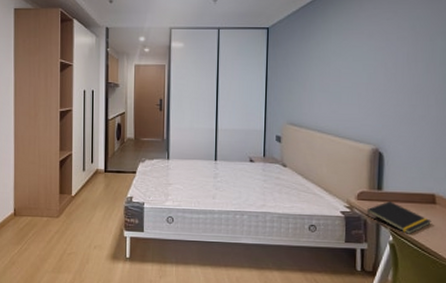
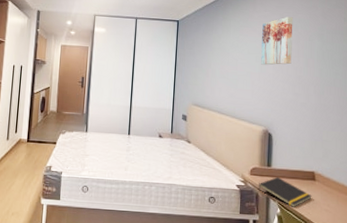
wall art: none [369,14,410,74] -> present [261,17,293,65]

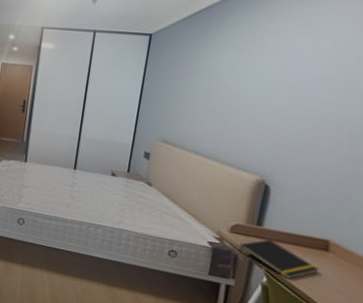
wall art: present [261,17,293,65] -> none [267,28,333,97]

